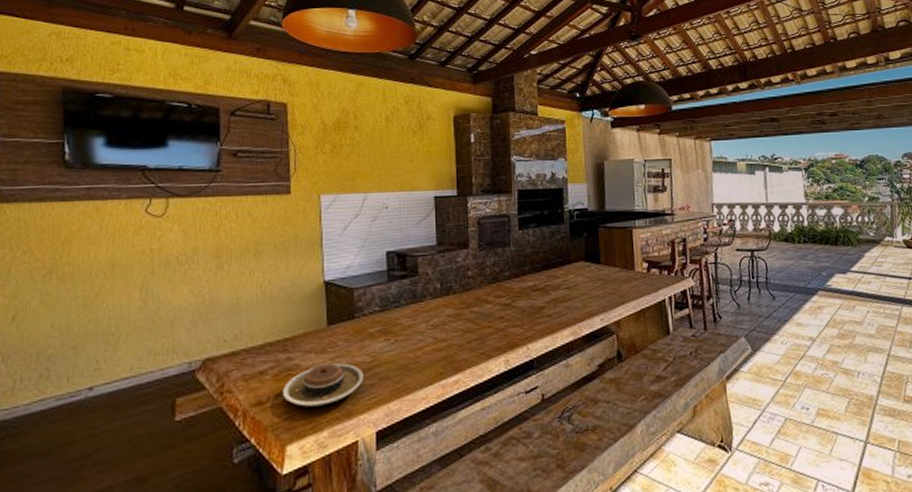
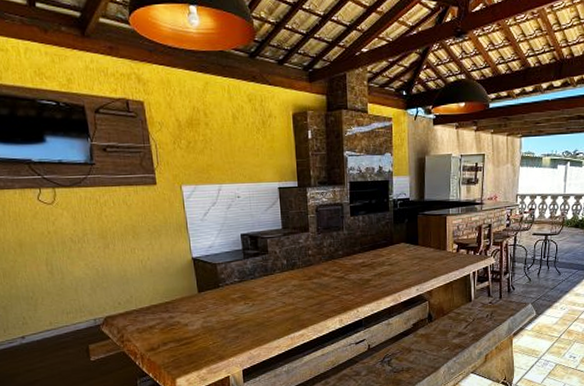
plate: present [283,363,363,407] -> none [169,321,230,352]

